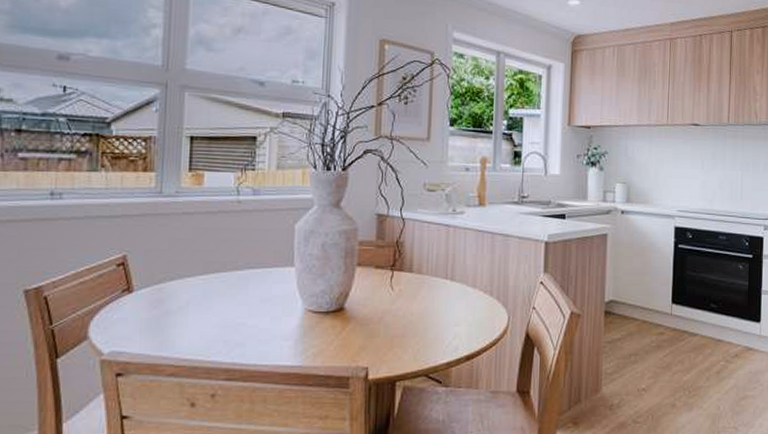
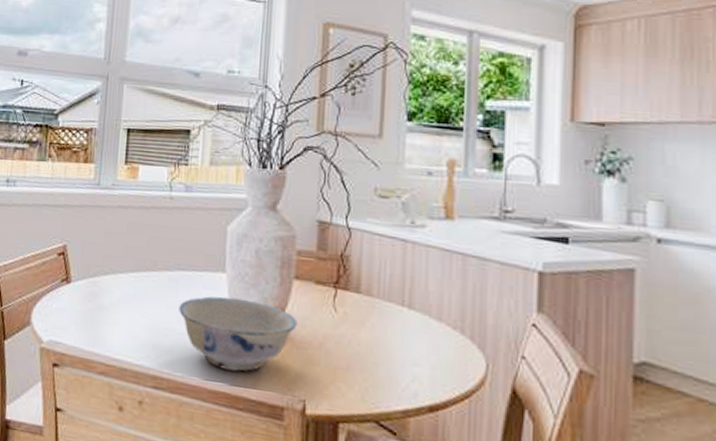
ceramic bowl: none [249,288,360,353] -> present [179,296,298,372]

